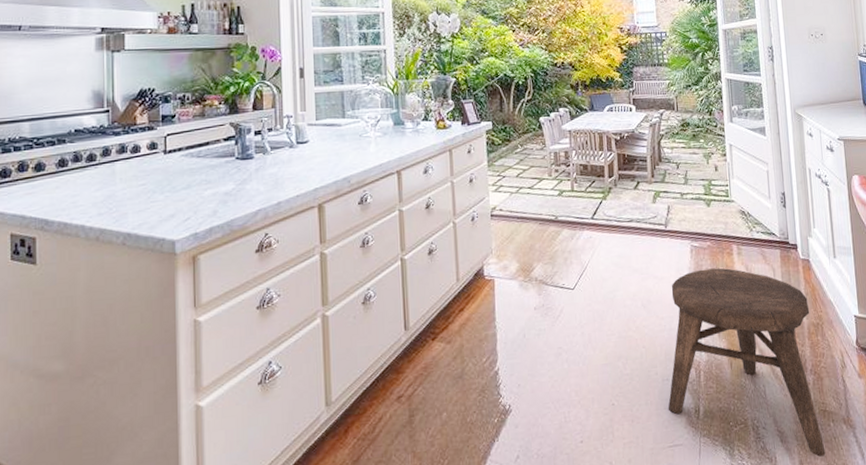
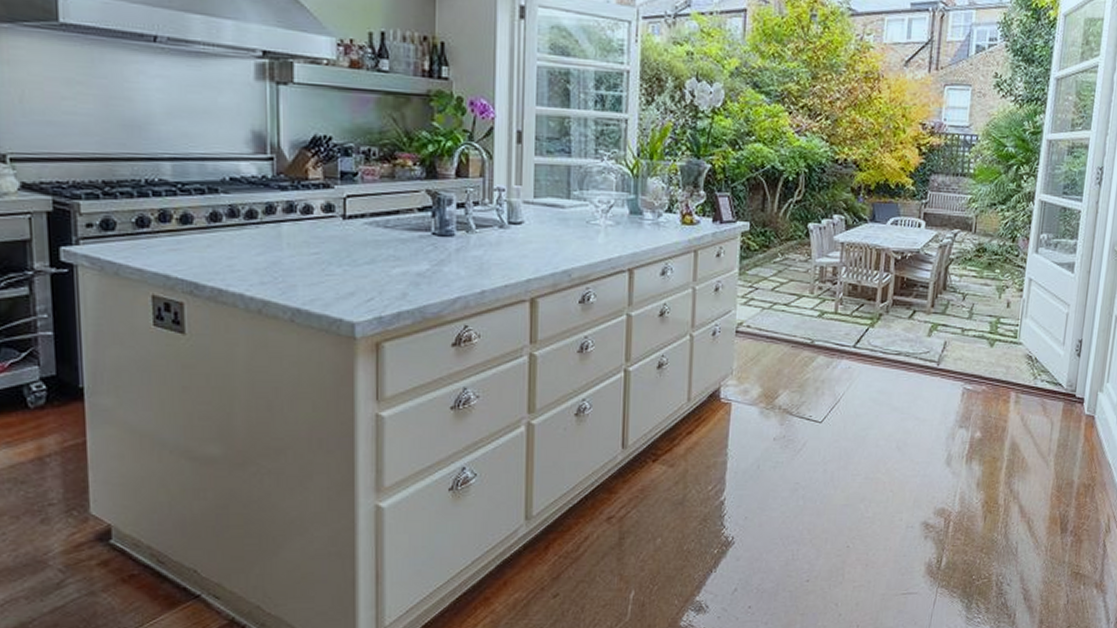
stool: present [668,268,826,457] -> none [907,415,1084,618]

